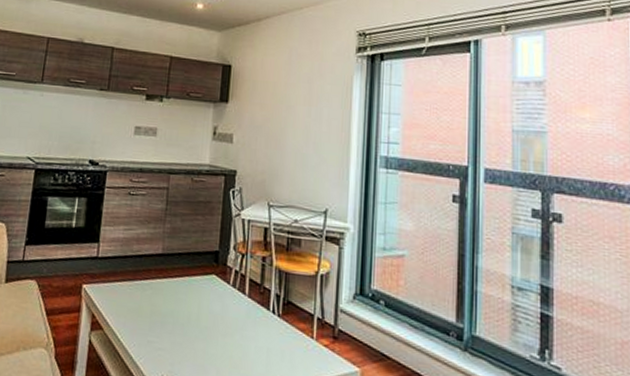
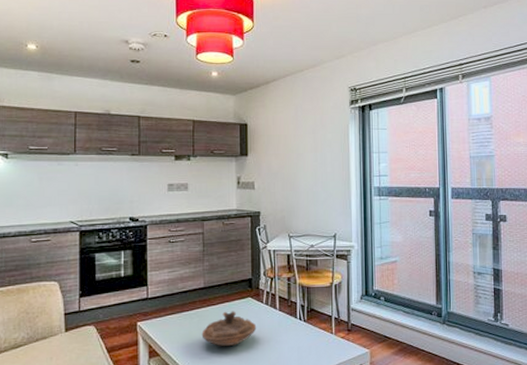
decorative bowl: none [153,287,219,333] -> present [201,311,257,347]

